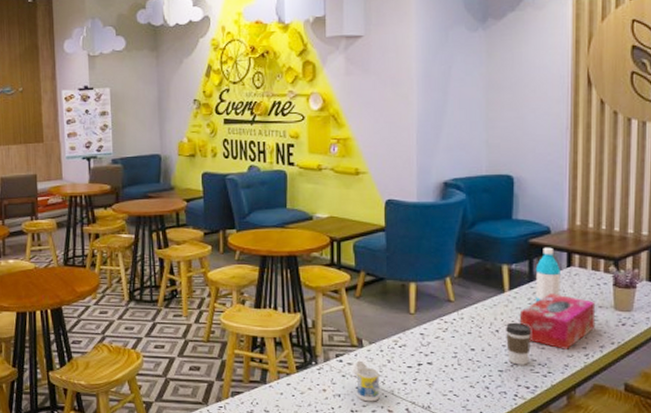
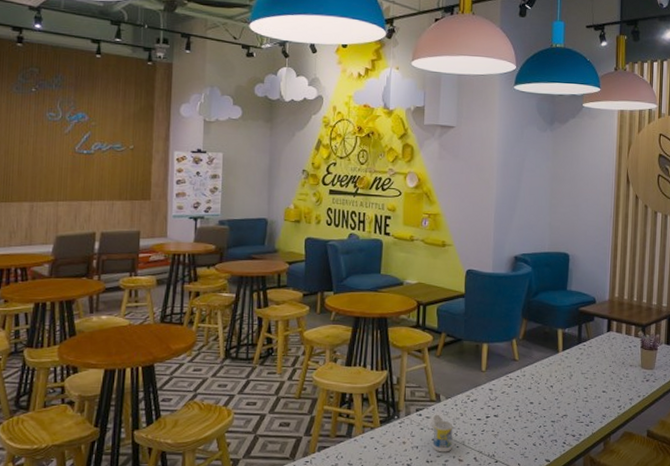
coffee cup: present [505,322,532,365] -> none [558,379,579,416]
tissue box: present [519,294,596,350] -> none [569,354,628,402]
water bottle: present [535,247,560,302] -> none [582,315,602,361]

